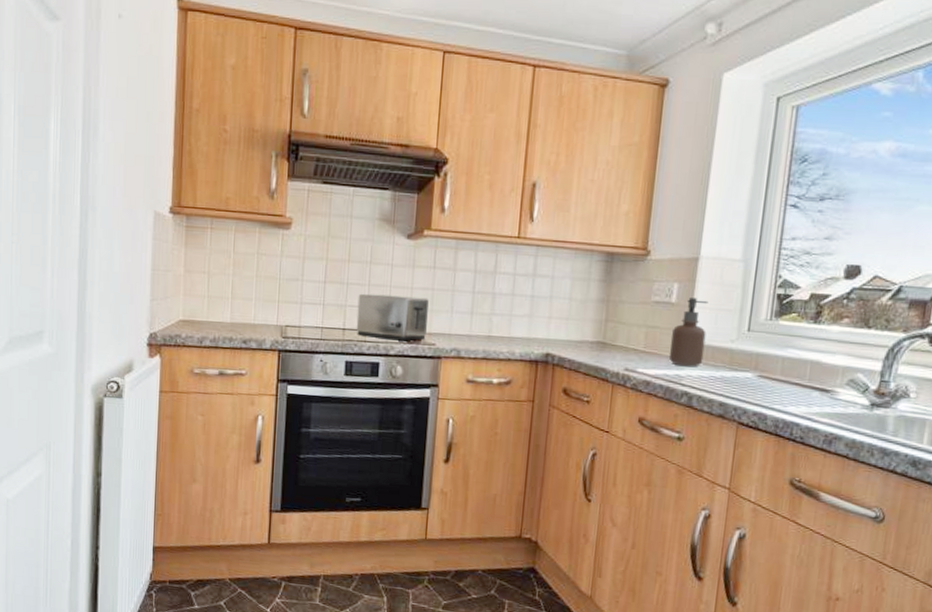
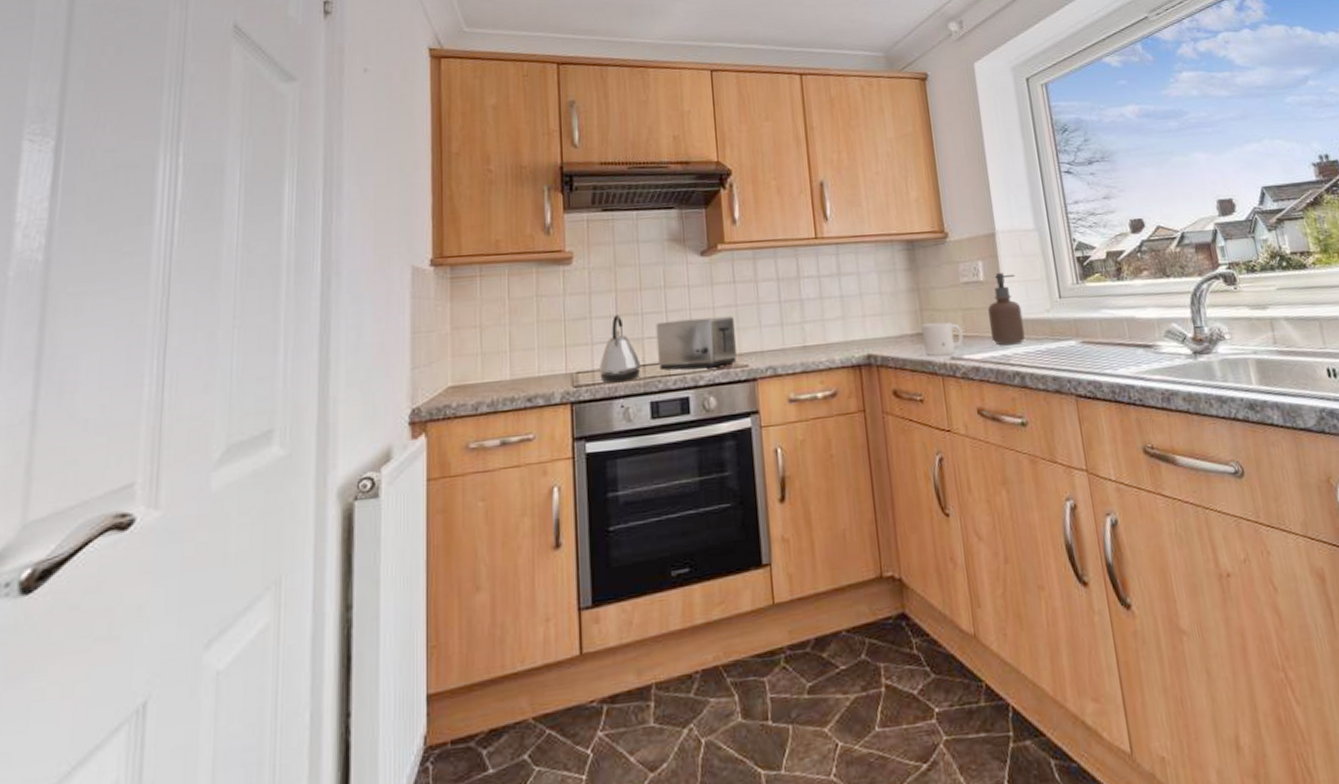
kettle: none [304,281,341,341] -> present [598,314,641,384]
mug: none [601,333,642,366] -> present [921,321,963,357]

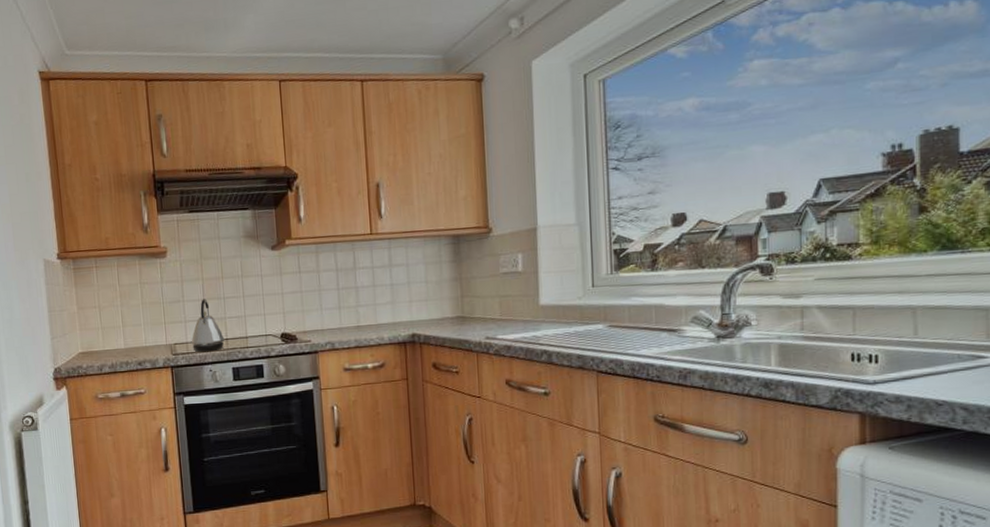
toaster: present [655,315,737,371] -> none [235,300,301,344]
mug: present [921,321,963,357] -> none [461,306,498,336]
soap dispenser: present [988,273,1026,346] -> none [523,264,556,328]

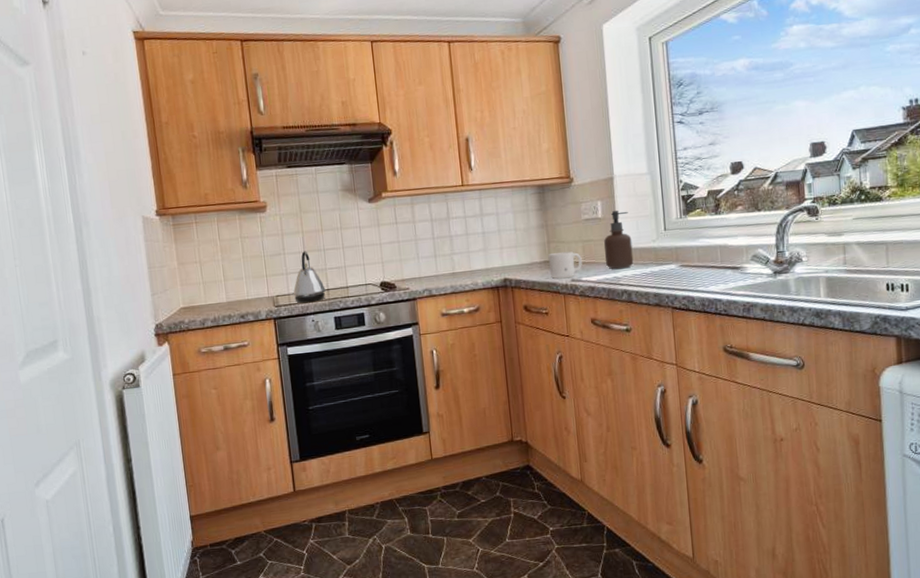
mug: none [461,306,498,336] -> present [548,251,582,279]
soap dispenser: none [523,264,556,328] -> present [604,211,634,270]

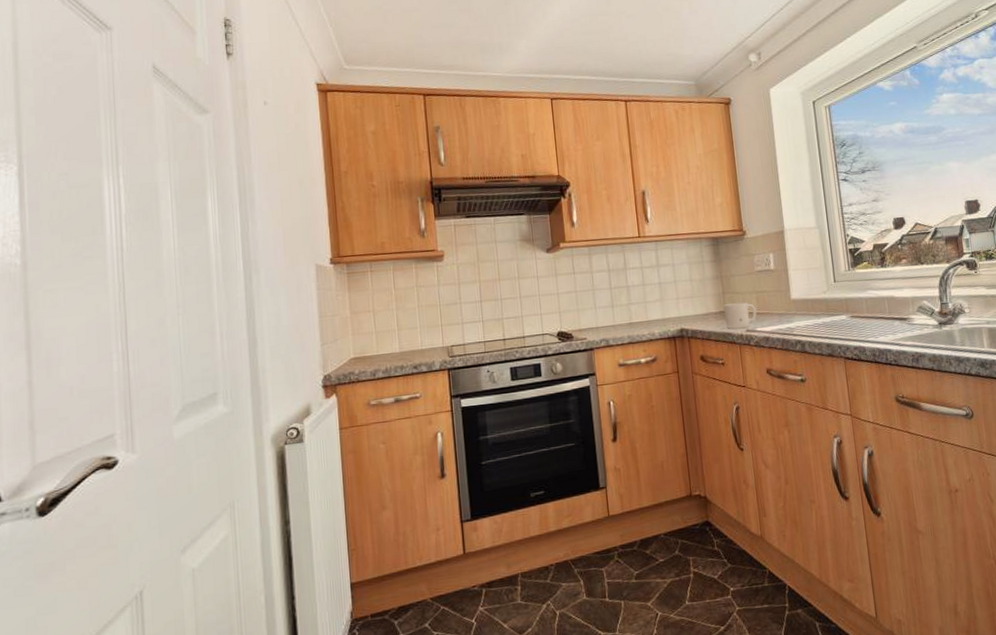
kettle: present [292,251,326,304] -> none [468,300,502,354]
soap dispenser: present [604,211,634,270] -> none [777,263,806,320]

